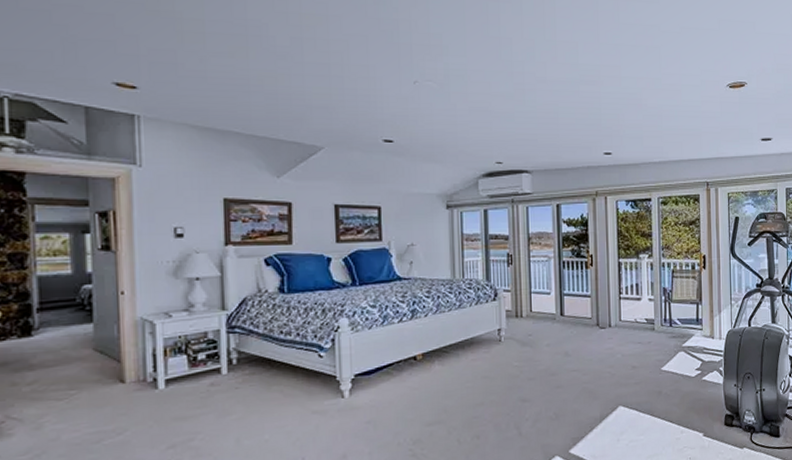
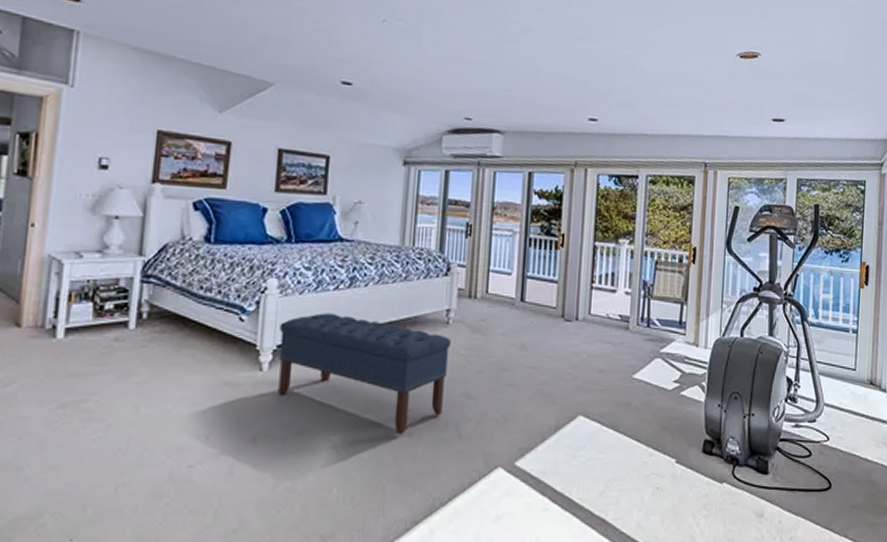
bench: none [355,342,505,438] -> present [278,313,452,434]

